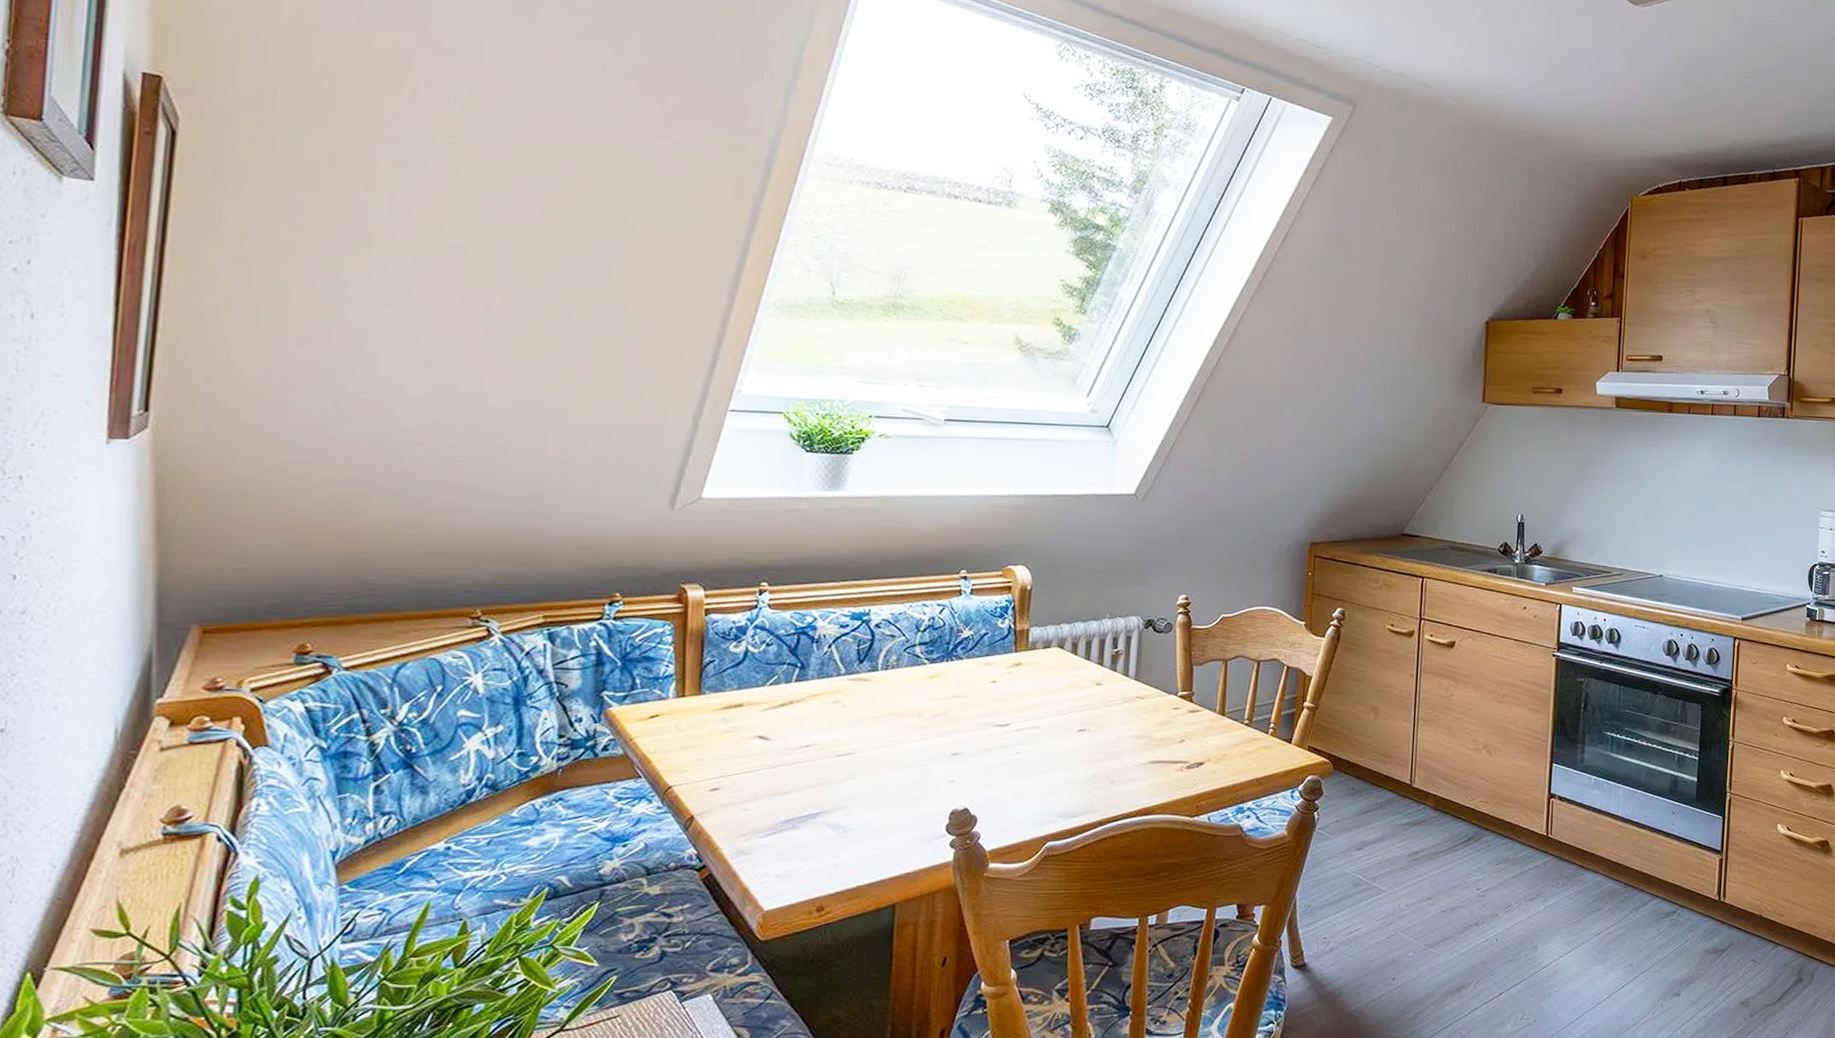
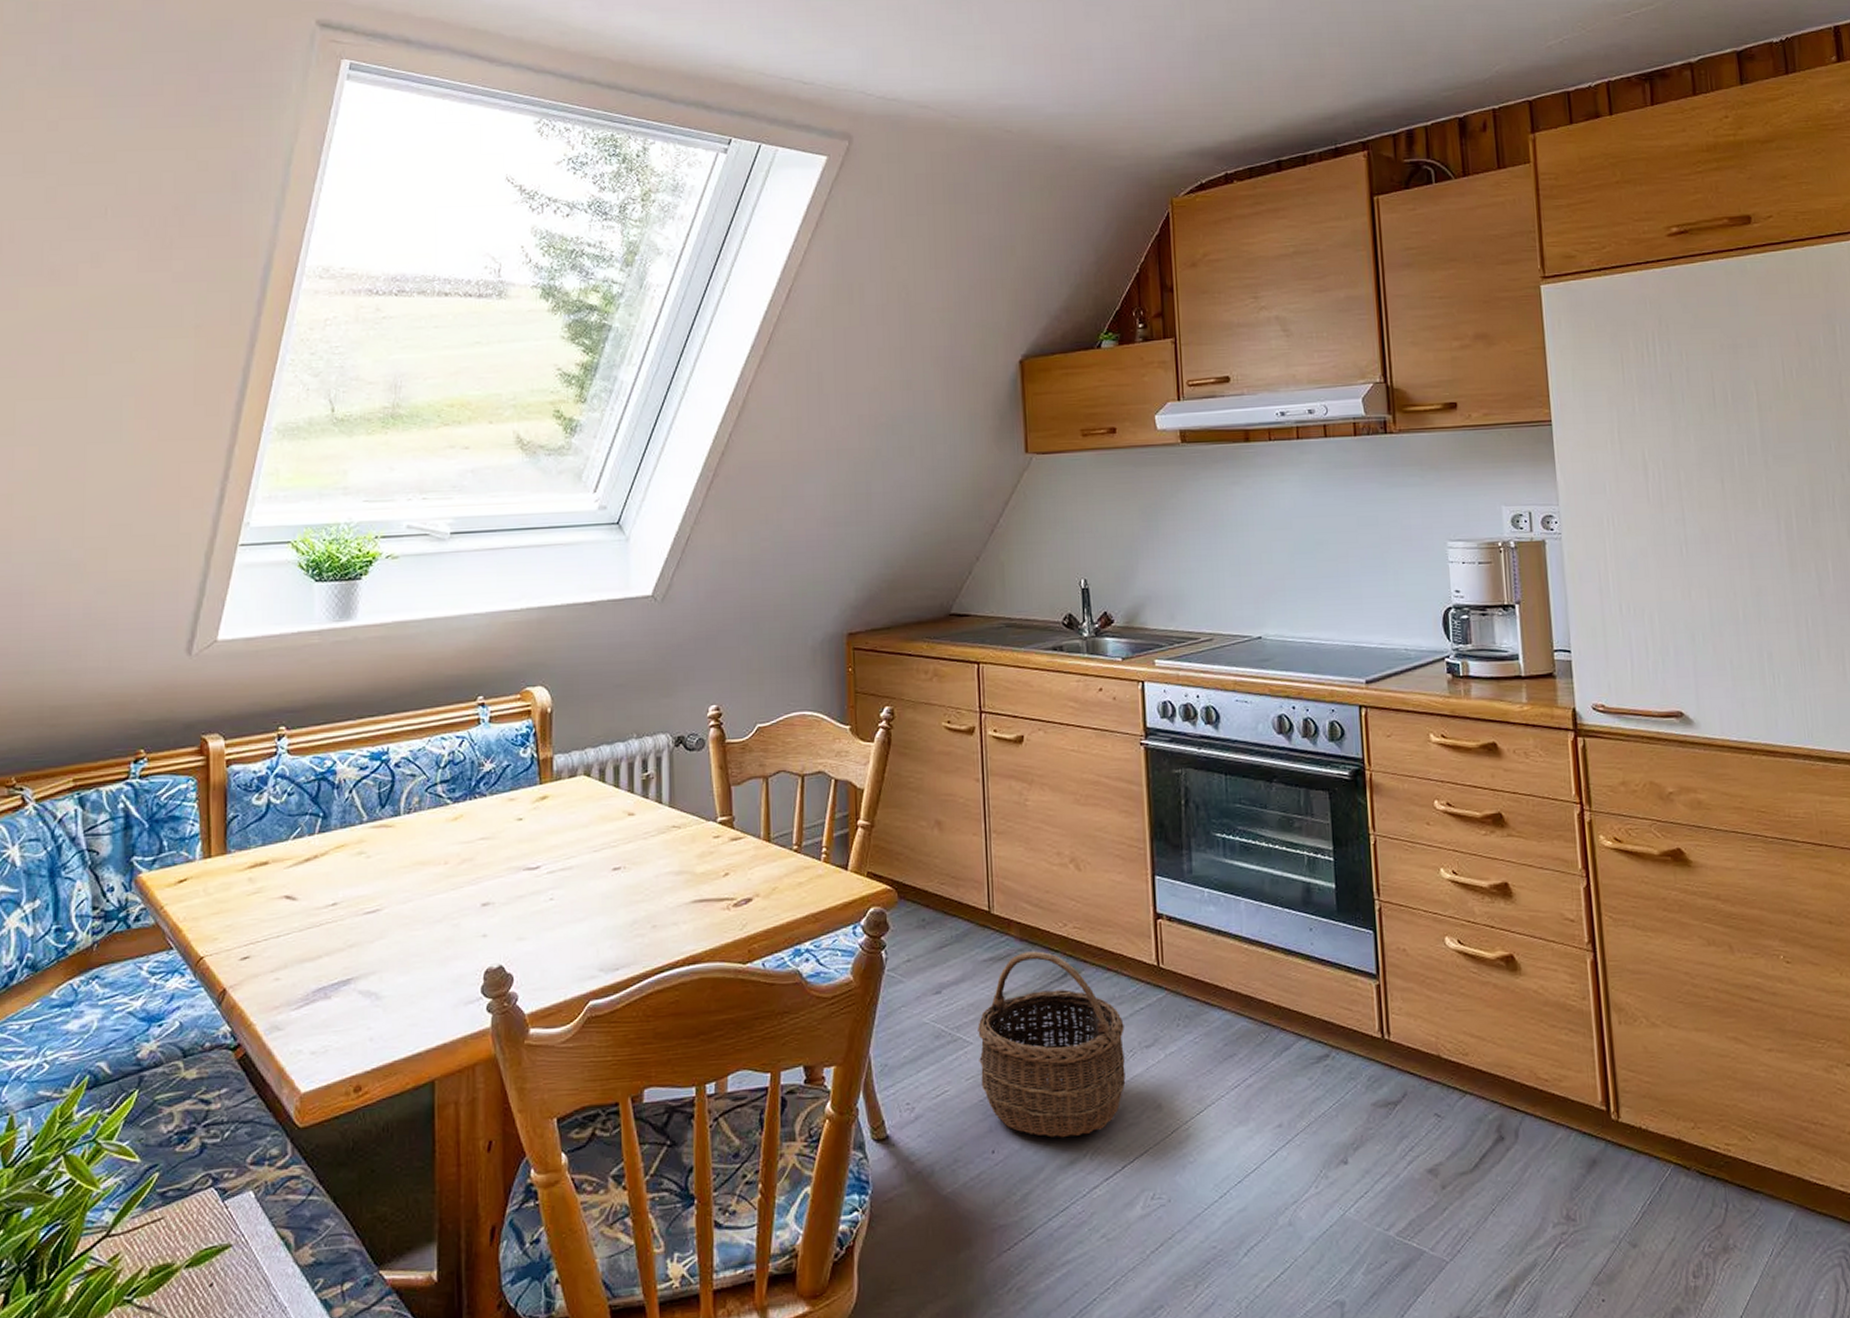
wicker basket: none [1389,819,1514,970] -> present [978,951,1126,1138]

